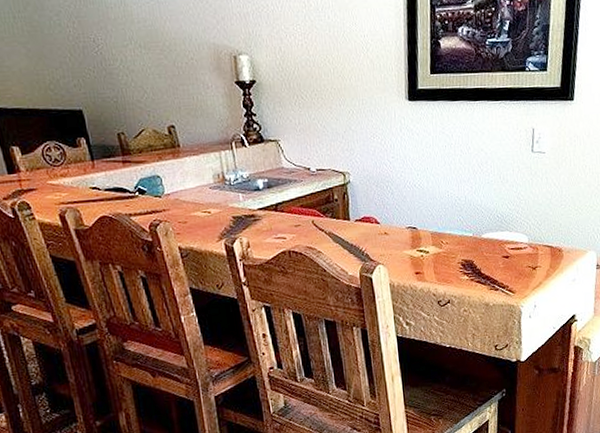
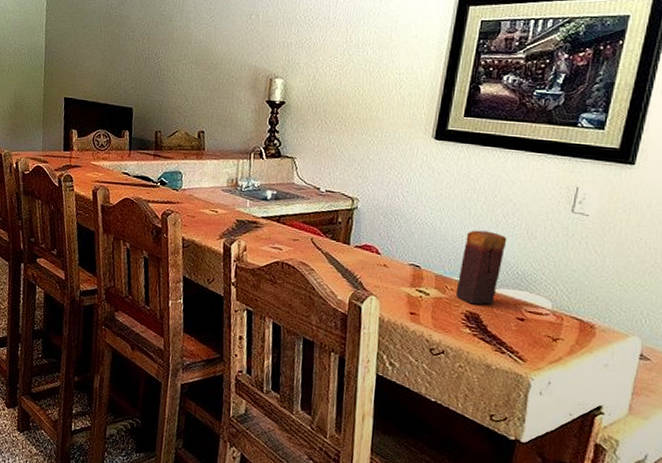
candle: none [450,182,485,253] -> present [455,230,507,305]

